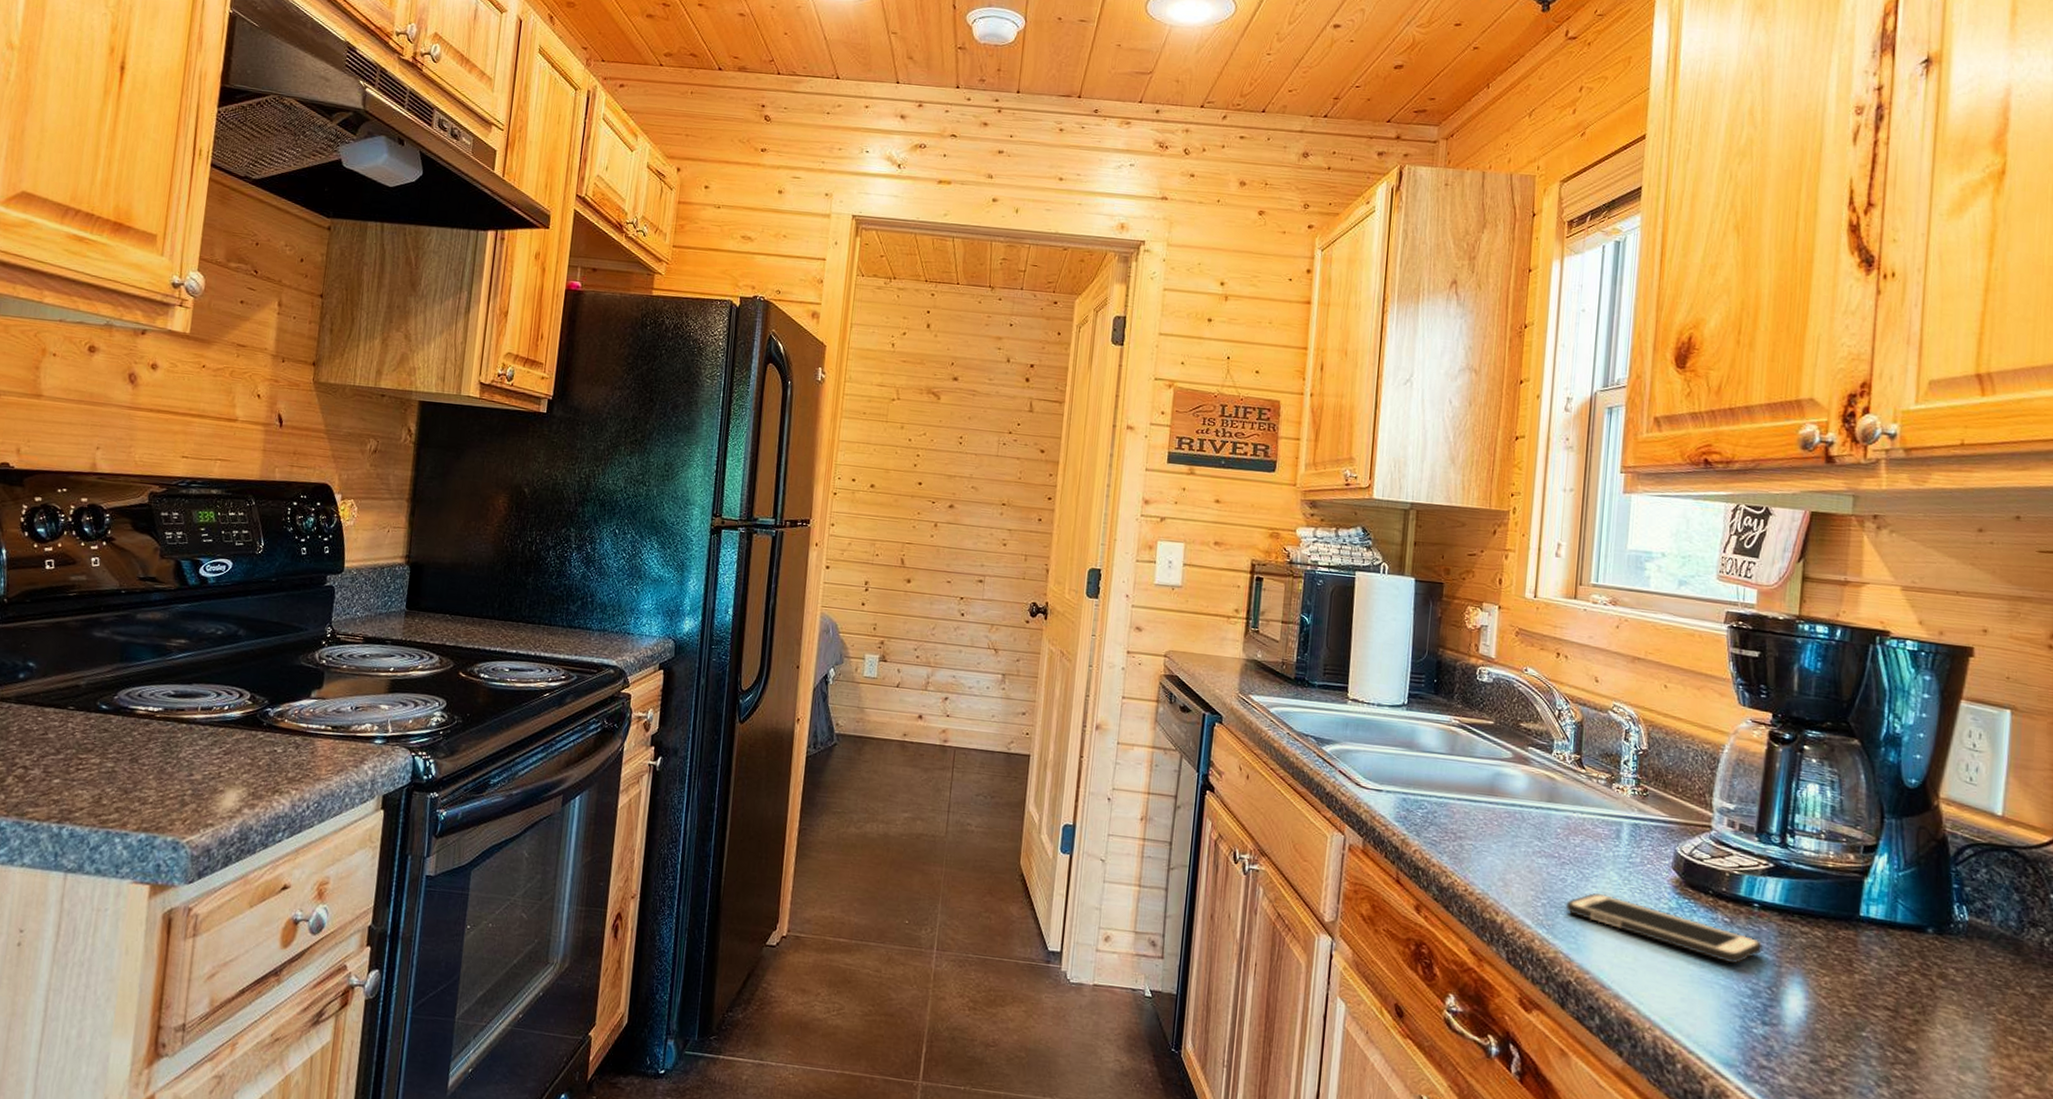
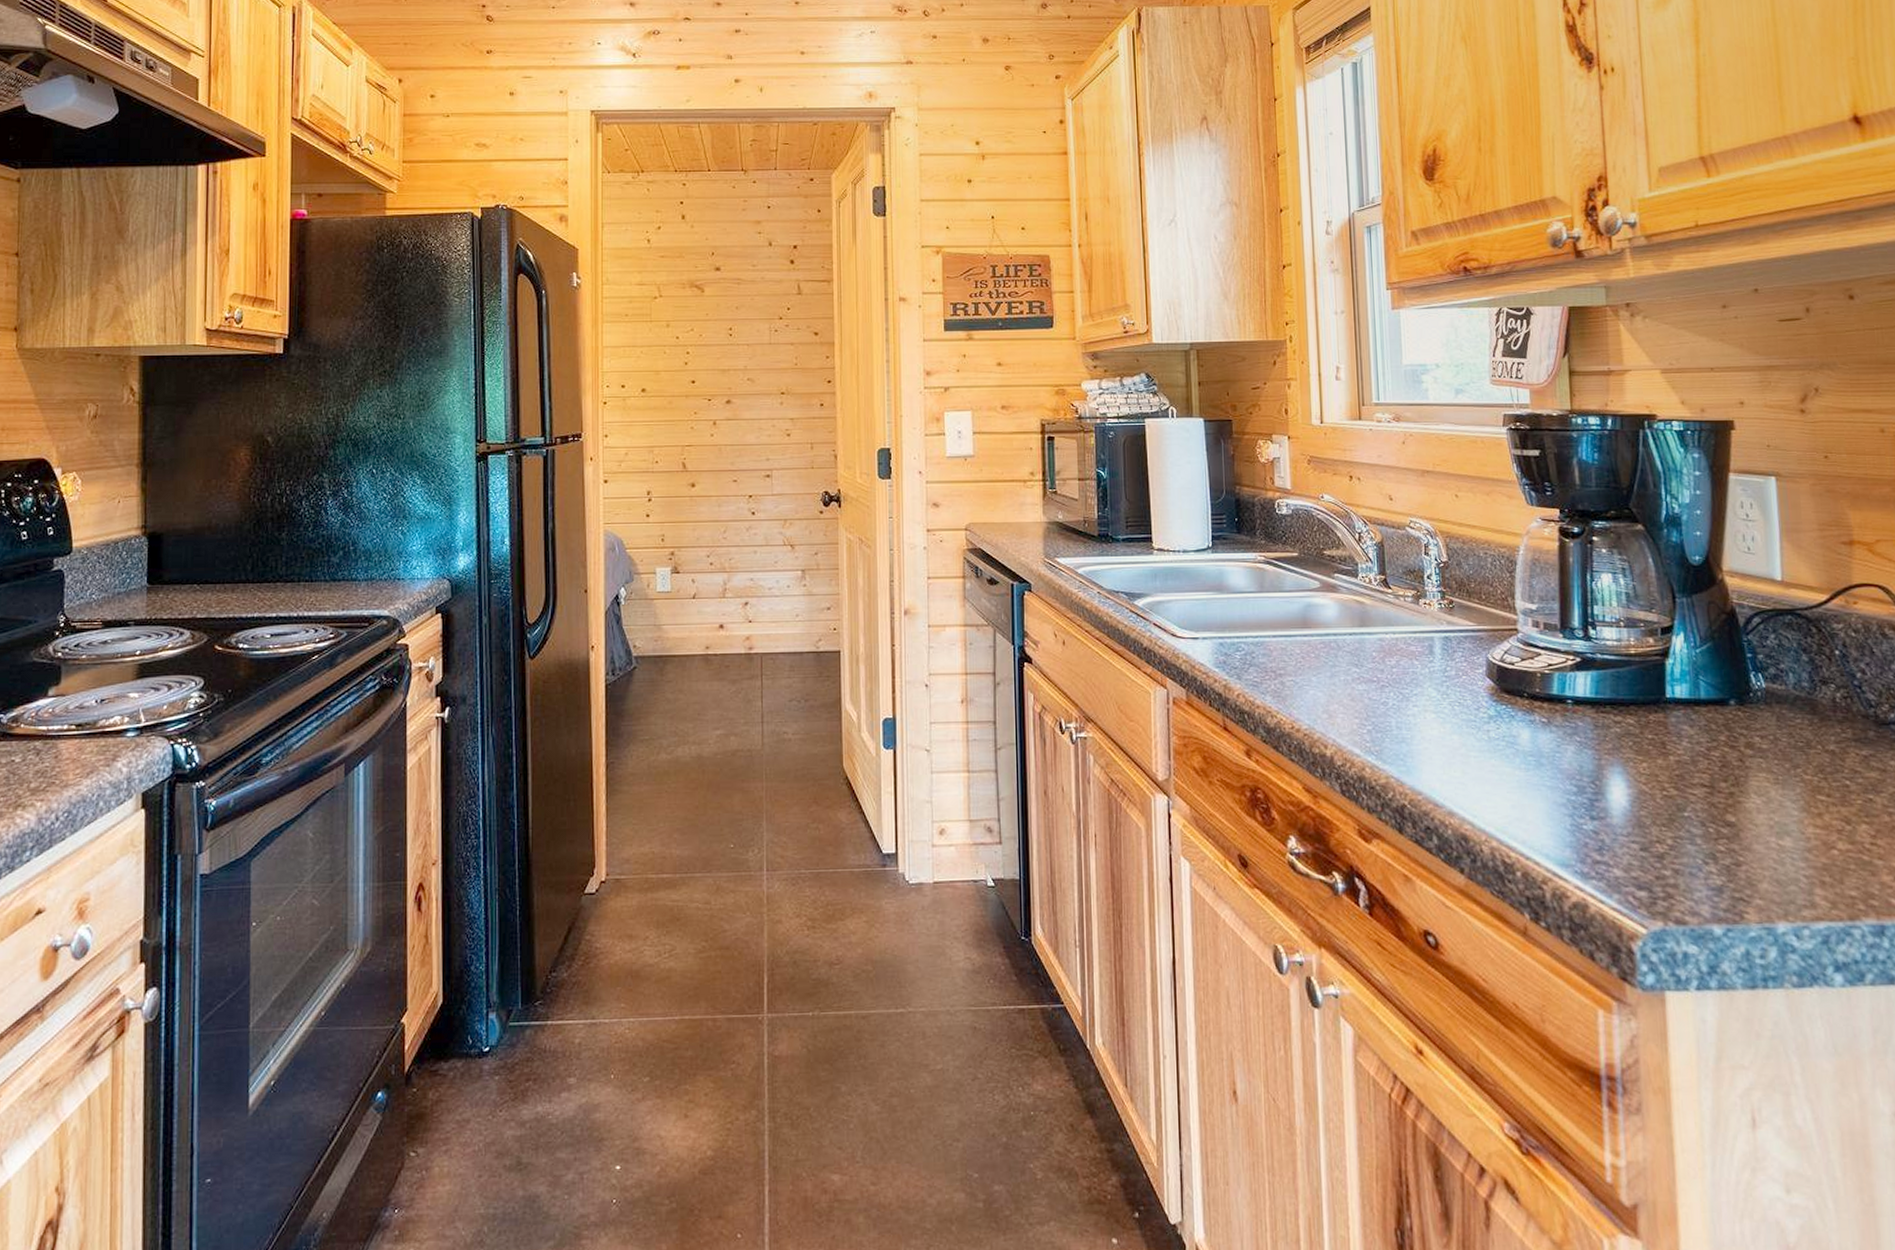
cell phone: present [1565,893,1763,963] -> none [1390,712,1581,764]

